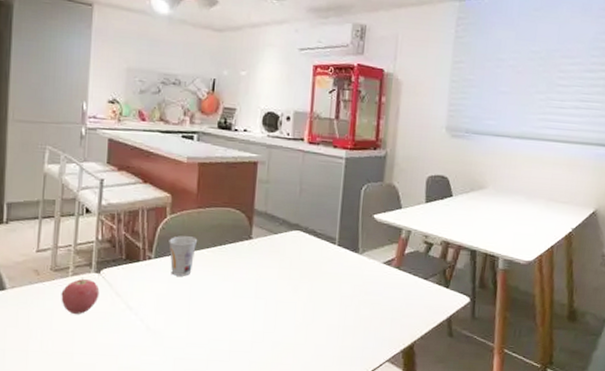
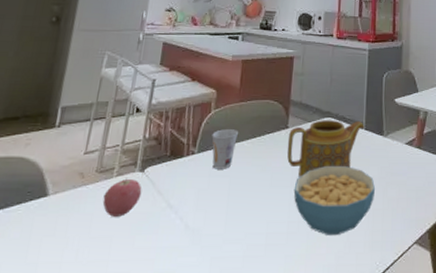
teapot: none [250,232,337,291] -> present [286,120,364,178]
cereal bowl: none [258,280,347,348] -> present [293,166,376,235]

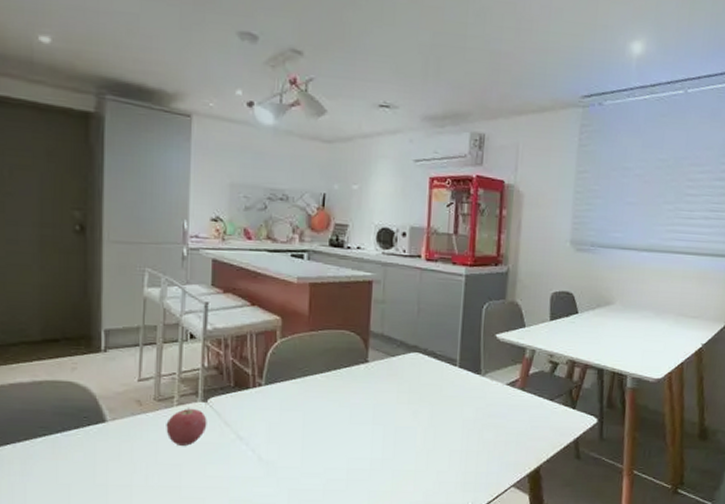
cup: present [212,129,239,169] -> none [280,361,311,403]
teapot: present [286,120,364,178] -> none [367,355,458,416]
cereal bowl: present [293,166,376,235] -> none [376,405,470,474]

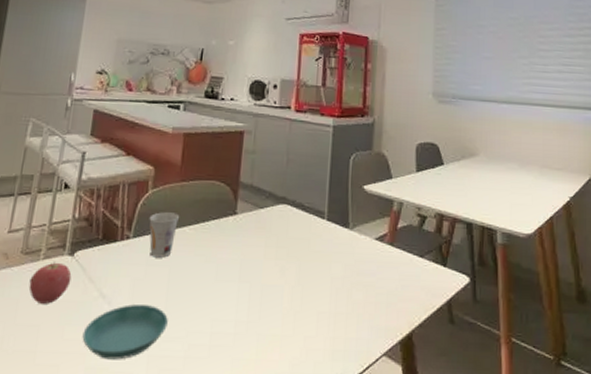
saucer: none [224,445,305,493] -> present [82,304,168,360]
cup: none [280,361,311,403] -> present [149,212,180,258]

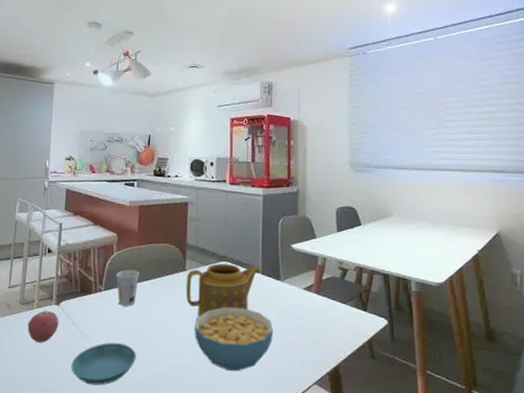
teapot: none [234,206,326,273] -> present [185,264,261,317]
cereal bowl: none [242,260,339,340] -> present [194,307,274,371]

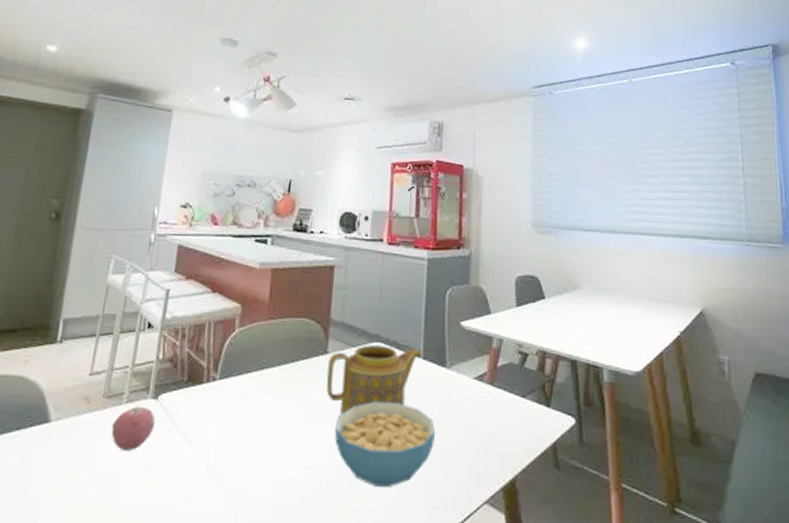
saucer: present [71,343,136,386] -> none [167,450,257,510]
cup: present [116,270,140,306] -> none [236,352,269,400]

